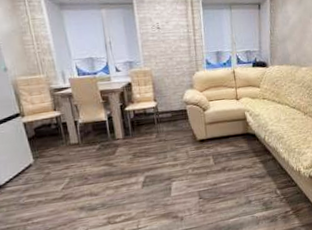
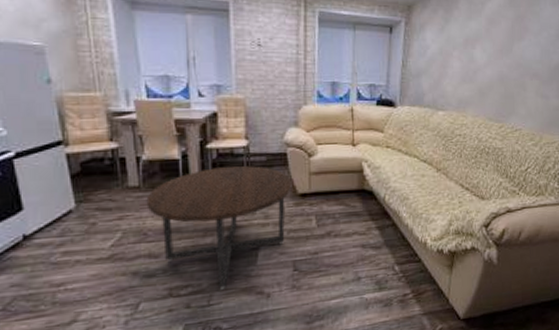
coffee table: none [84,121,193,216] -> present [146,166,292,290]

